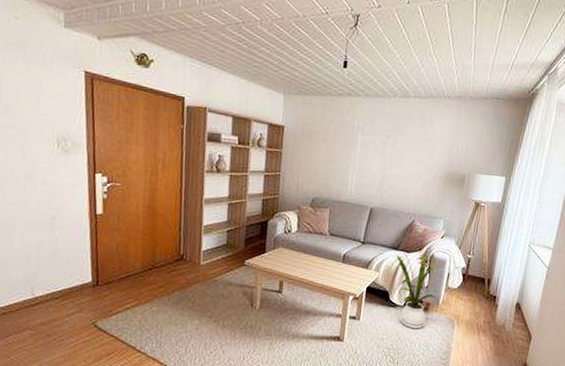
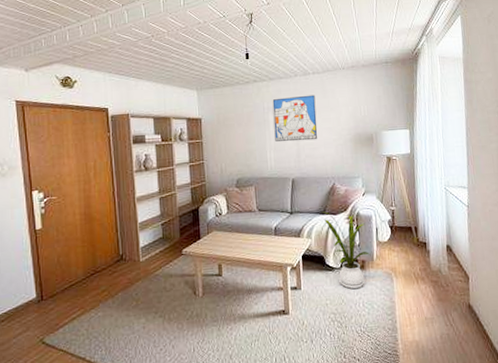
wall art: none [360,118,412,171] -> present [272,95,317,142]

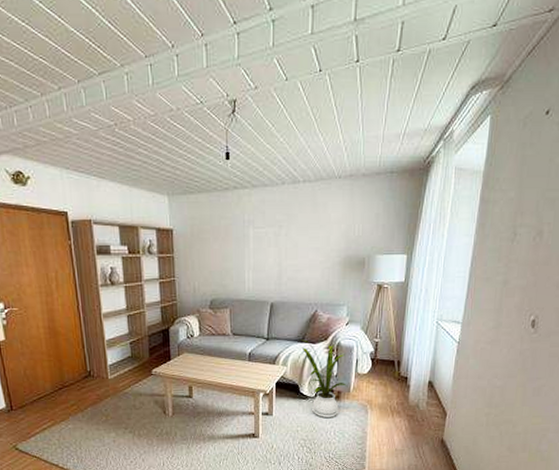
wall art: present [272,95,317,142] -> none [254,208,304,262]

